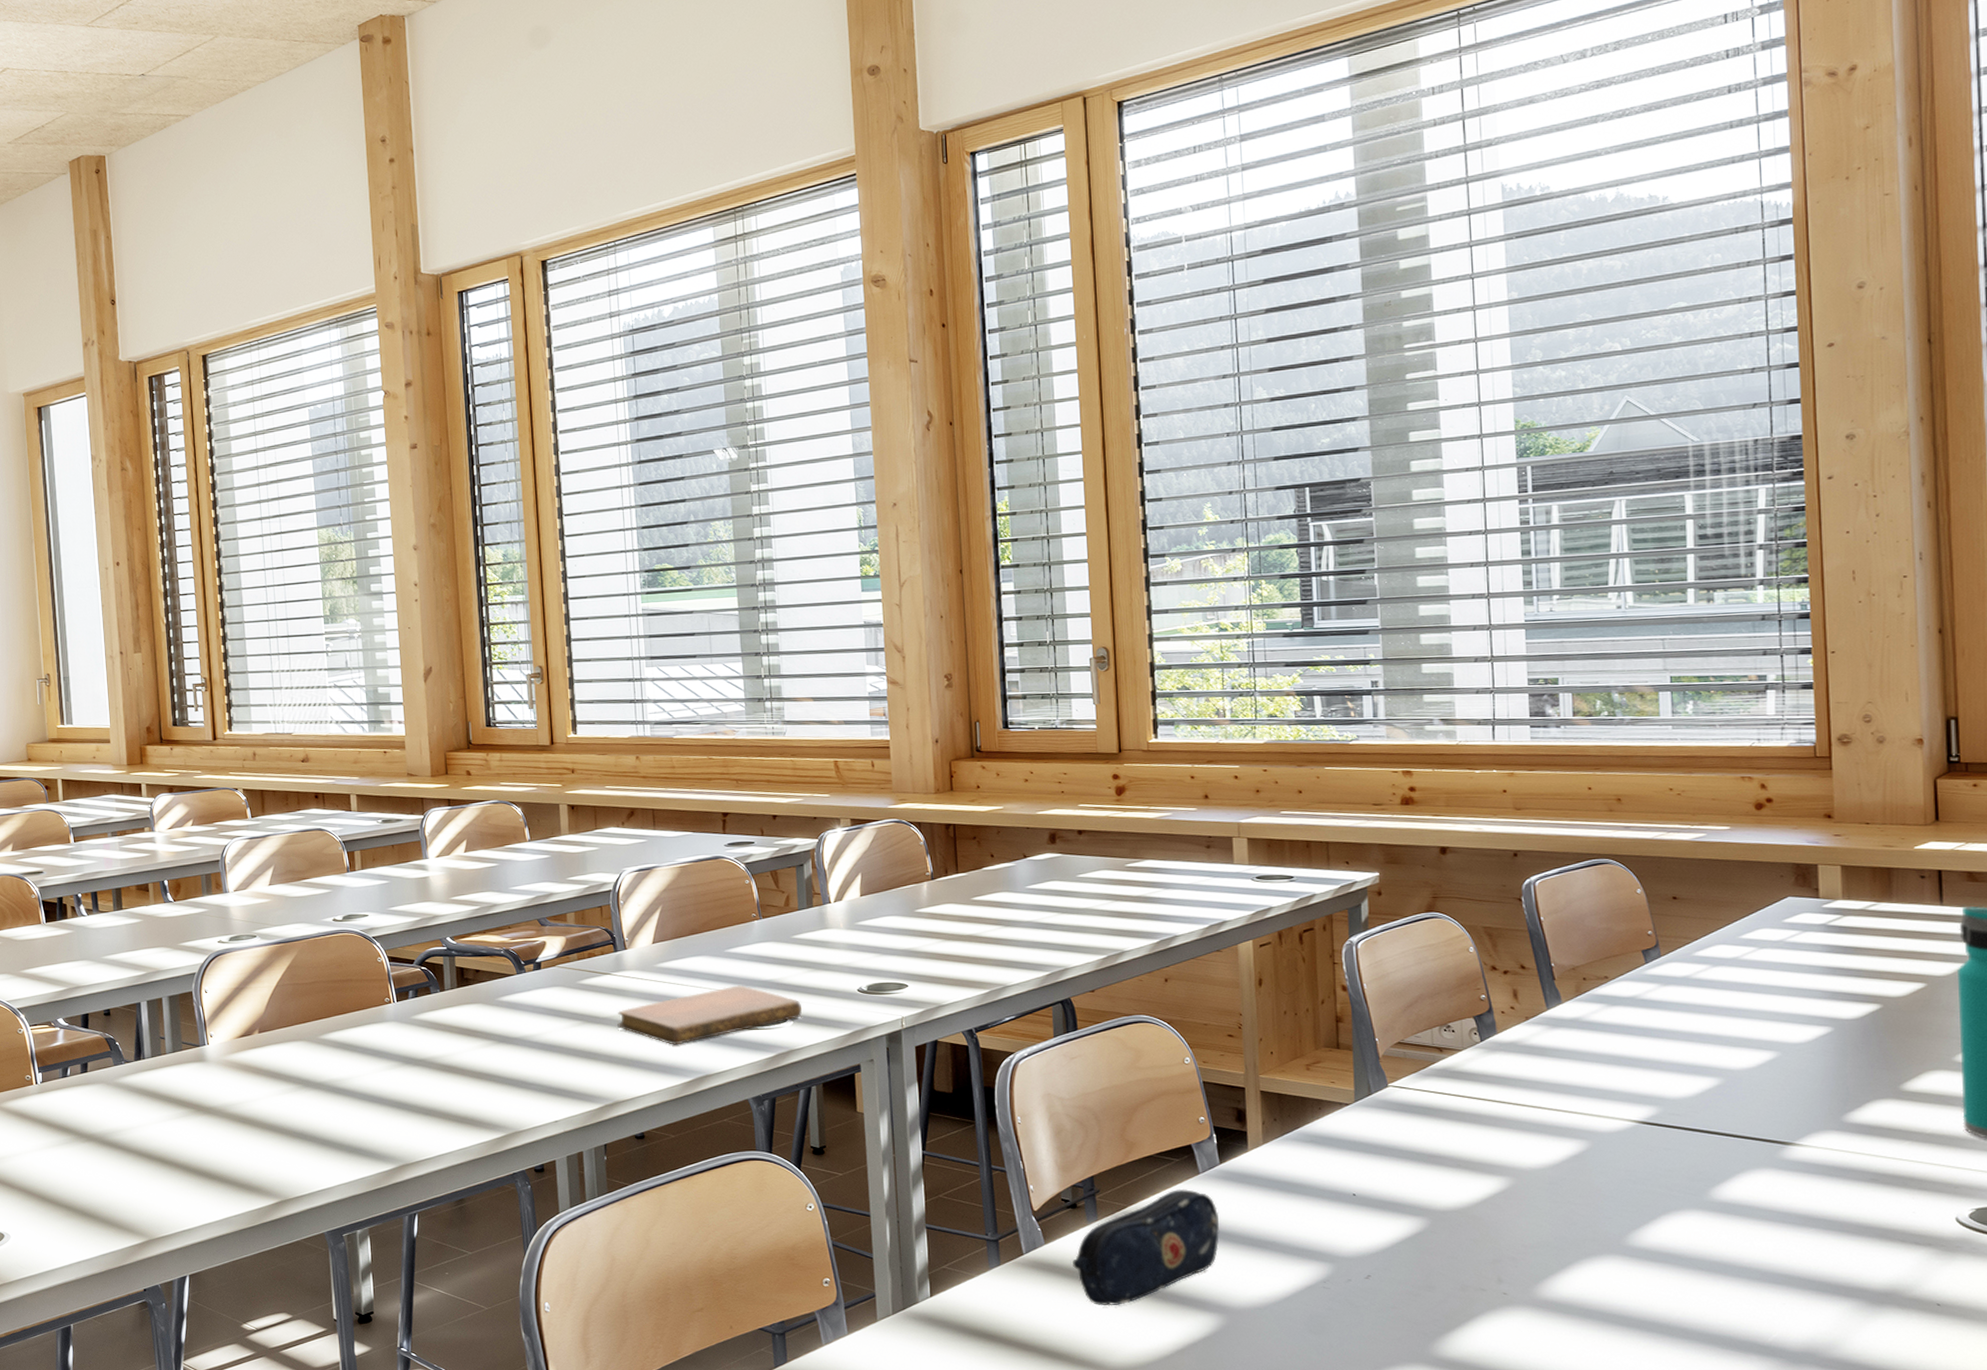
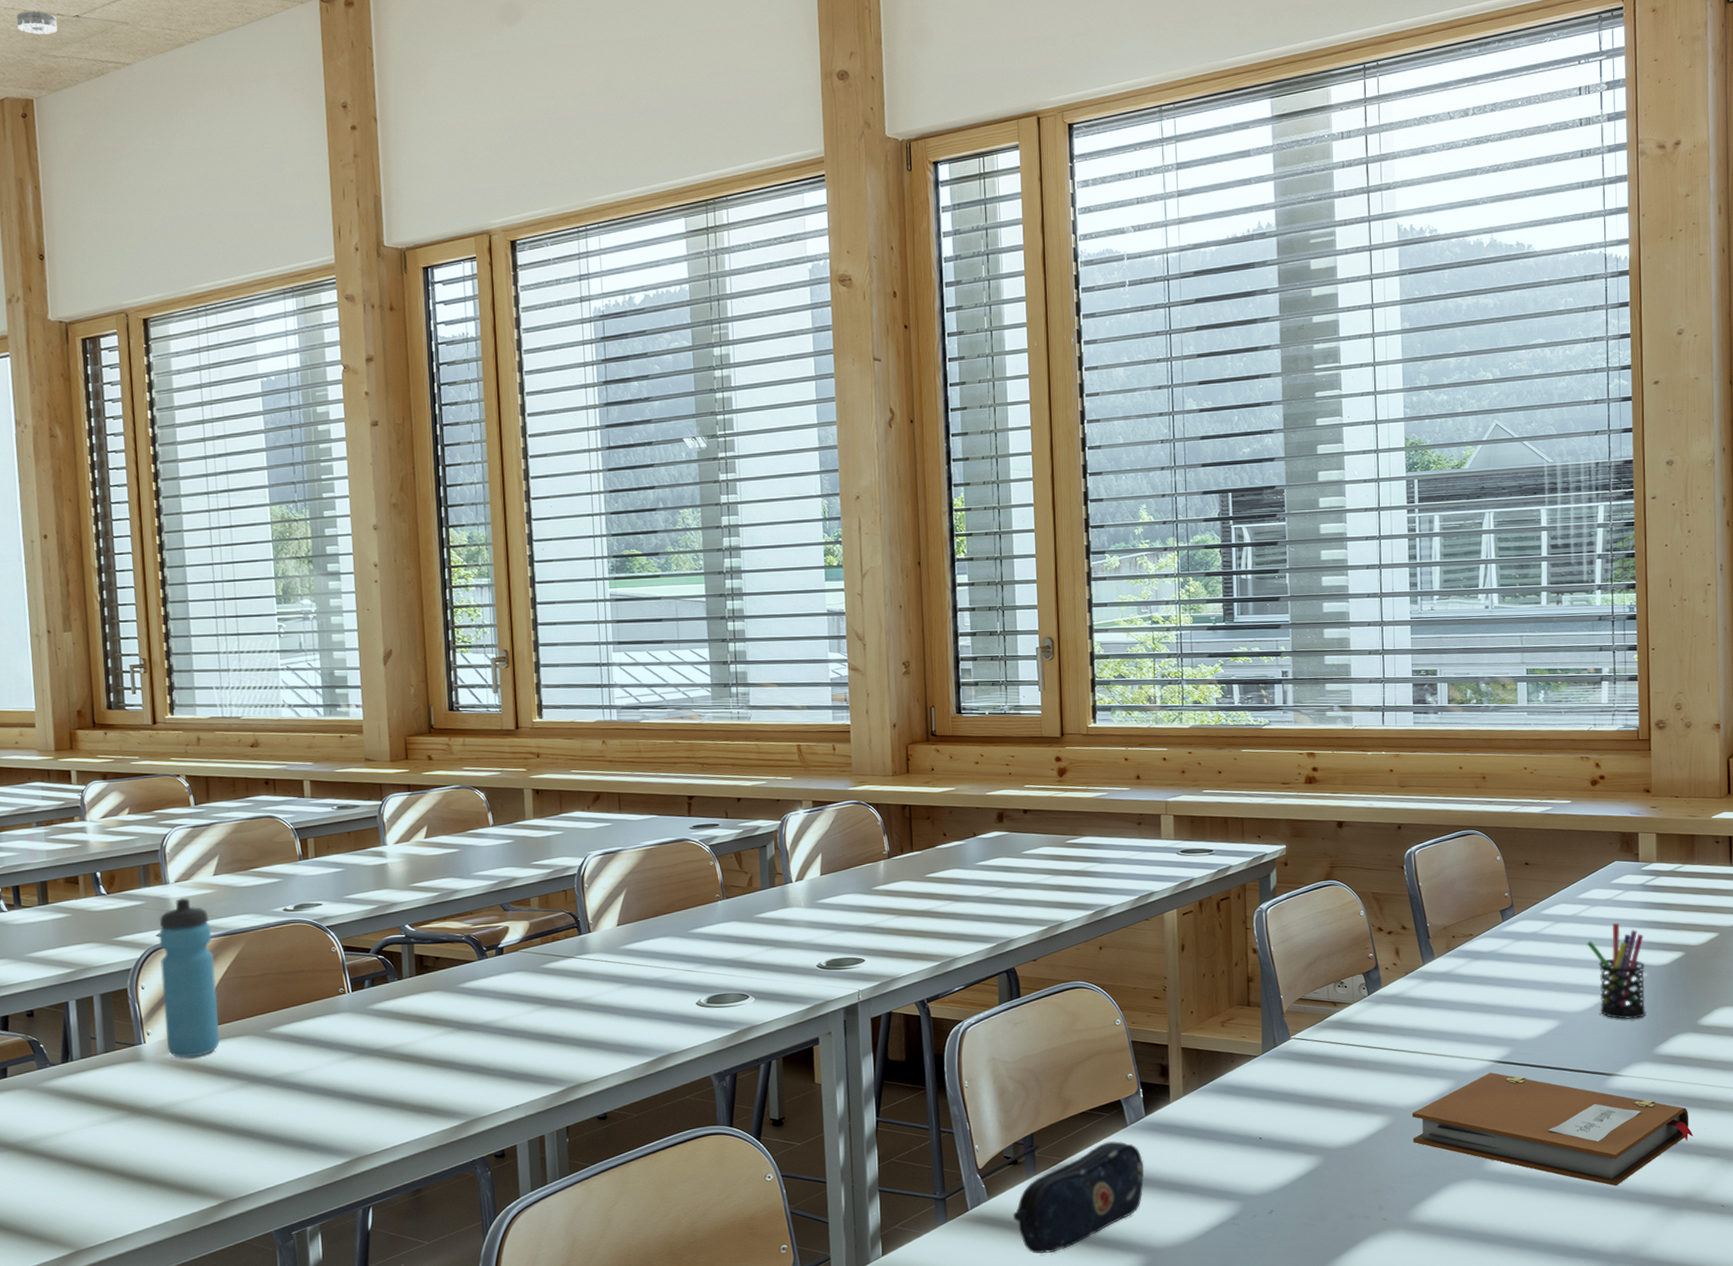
smoke detector: none [91,73,125,95] -> present [17,11,57,34]
water bottle: none [220,906,275,1061] -> present [159,897,220,1059]
notebook: present [617,985,802,1045] -> none [581,964,763,1026]
notebook: none [1536,1135,1898,1273] -> present [1411,1072,1694,1186]
pen holder: none [1753,969,1832,1081] -> present [1587,923,1646,1020]

